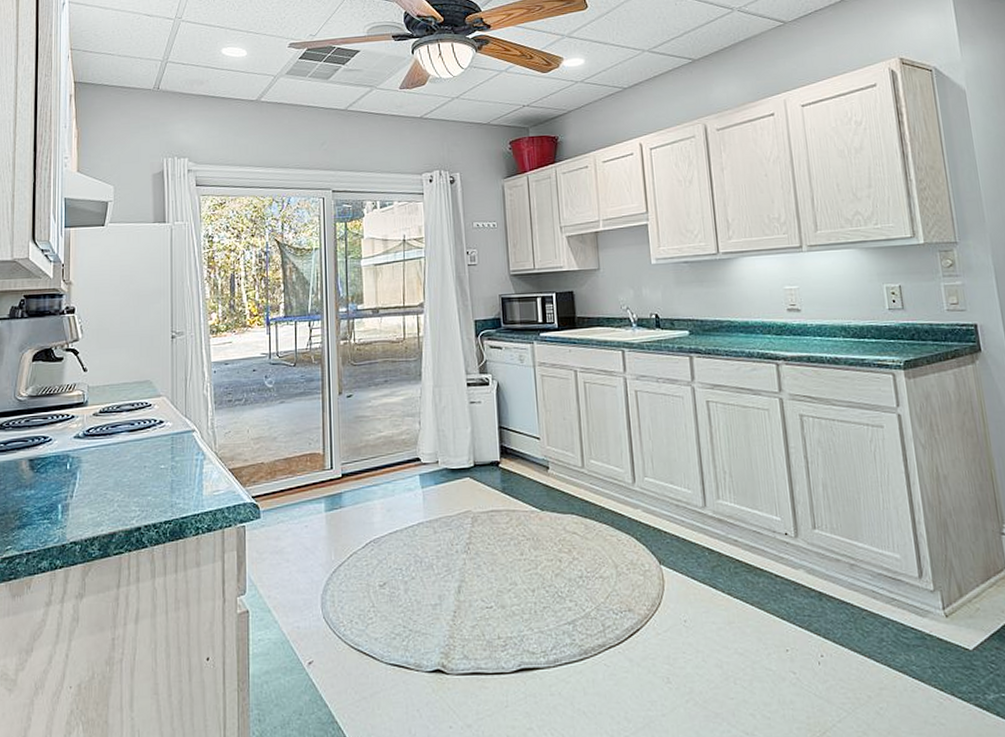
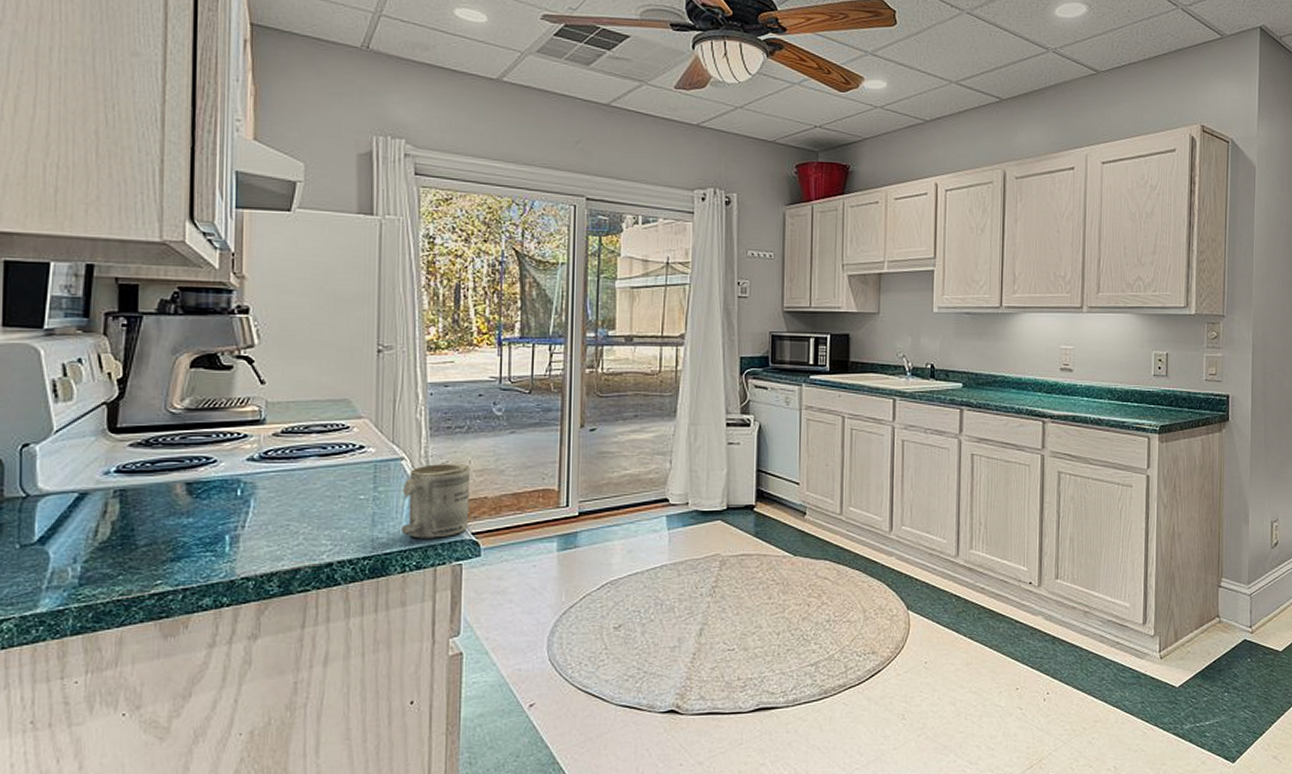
mug: none [193,432,249,503] -> present [400,463,471,539]

